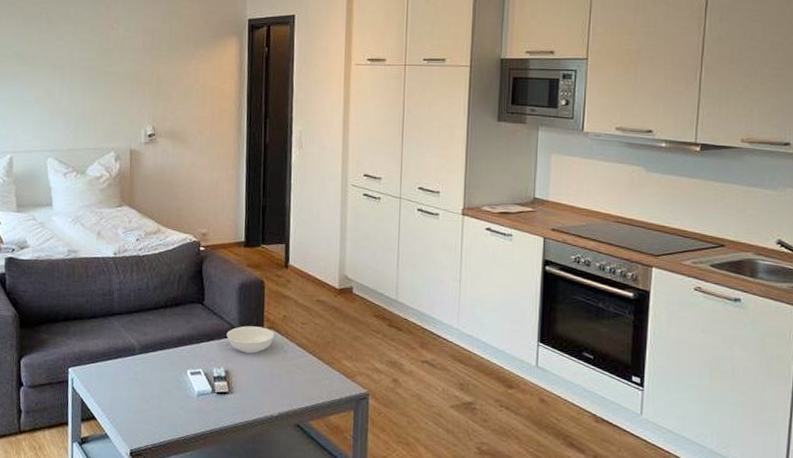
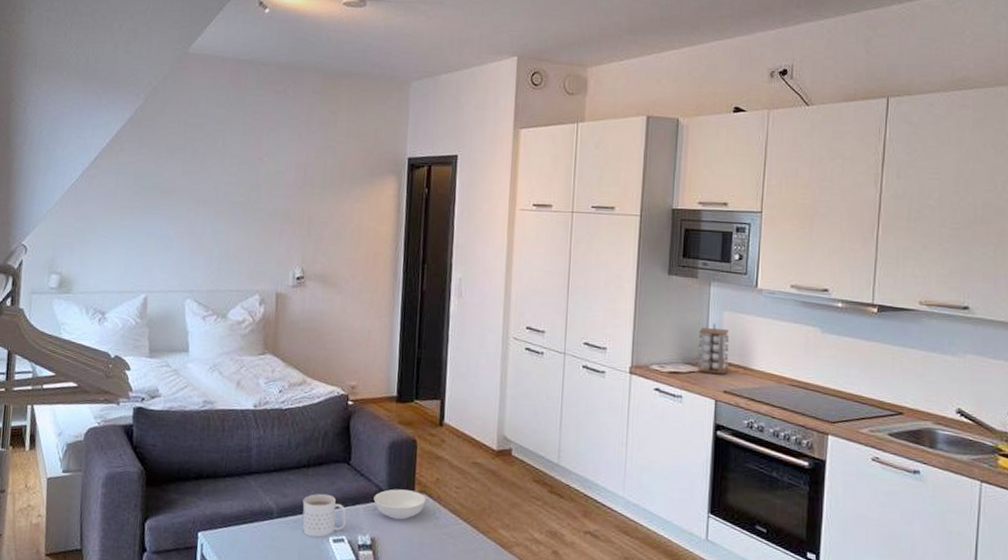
mug: none [161,332,203,372] -> present [302,494,347,539]
spice rack: none [527,166,557,214] -> present [698,323,730,375]

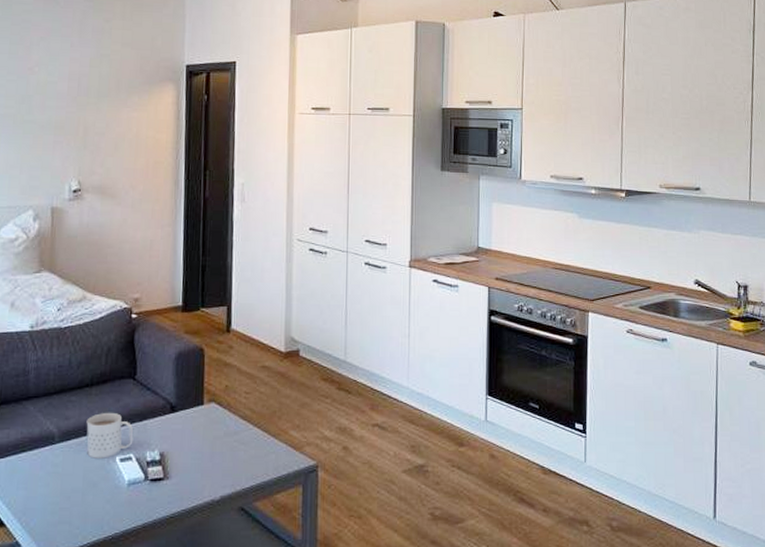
bowl: present [373,489,426,520] -> none [161,400,216,431]
spice rack: present [698,323,730,375] -> none [471,215,499,263]

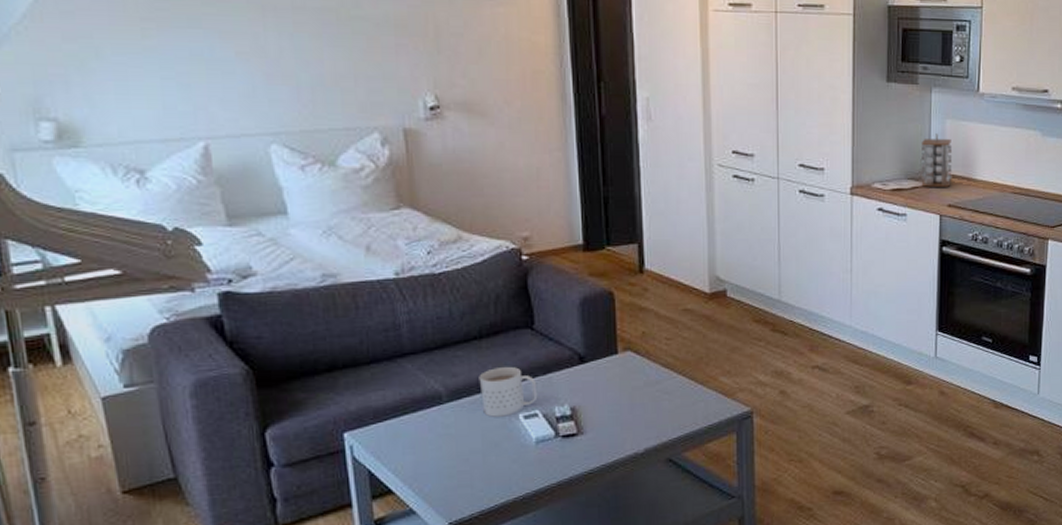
spice rack: none [471,215,499,263] -> present [921,133,953,188]

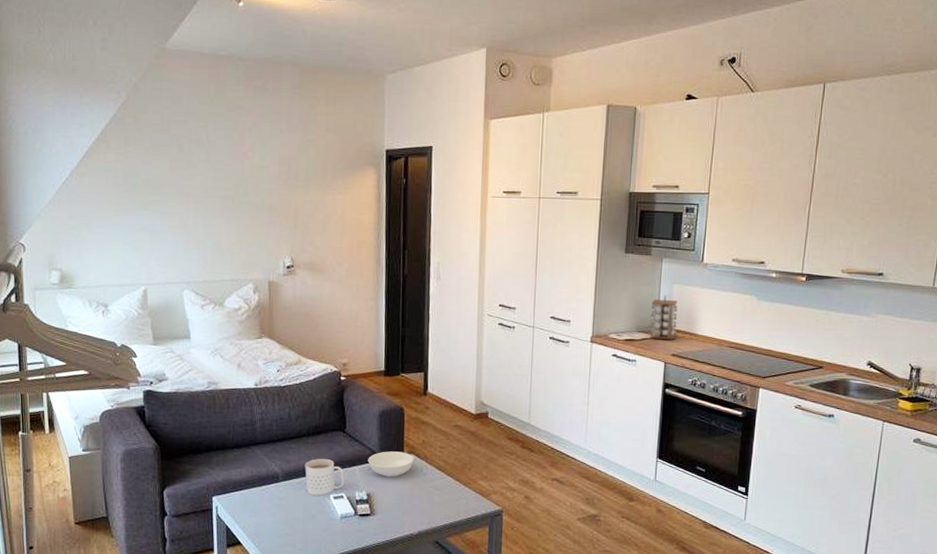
bowl: none [568,349,632,383] -> present [368,451,414,477]

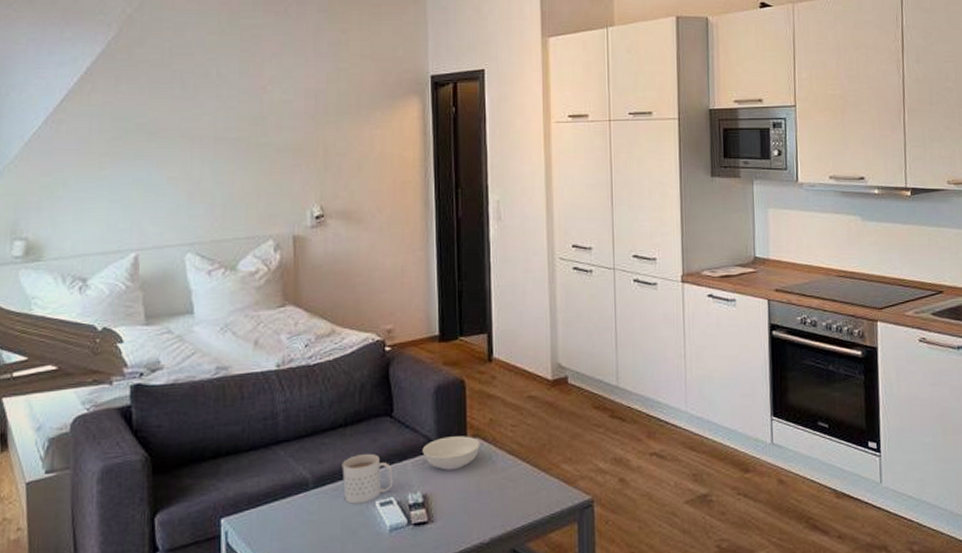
spice rack: present [650,295,678,340] -> none [746,222,778,274]

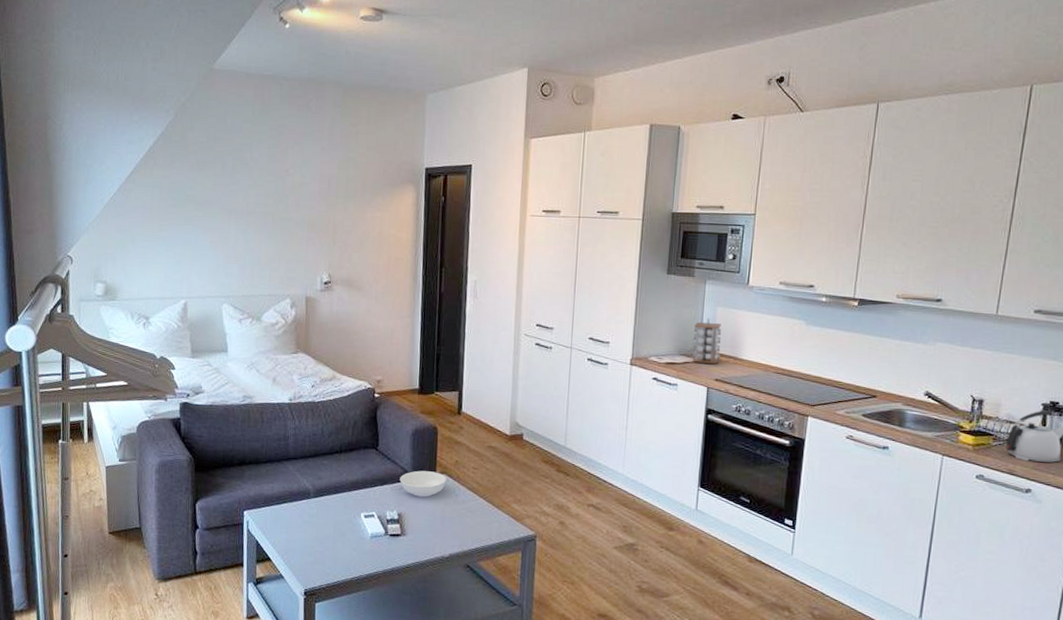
mug: present [342,454,394,505] -> none [336,476,376,515]
spice rack: none [746,222,778,274] -> present [692,318,722,364]

